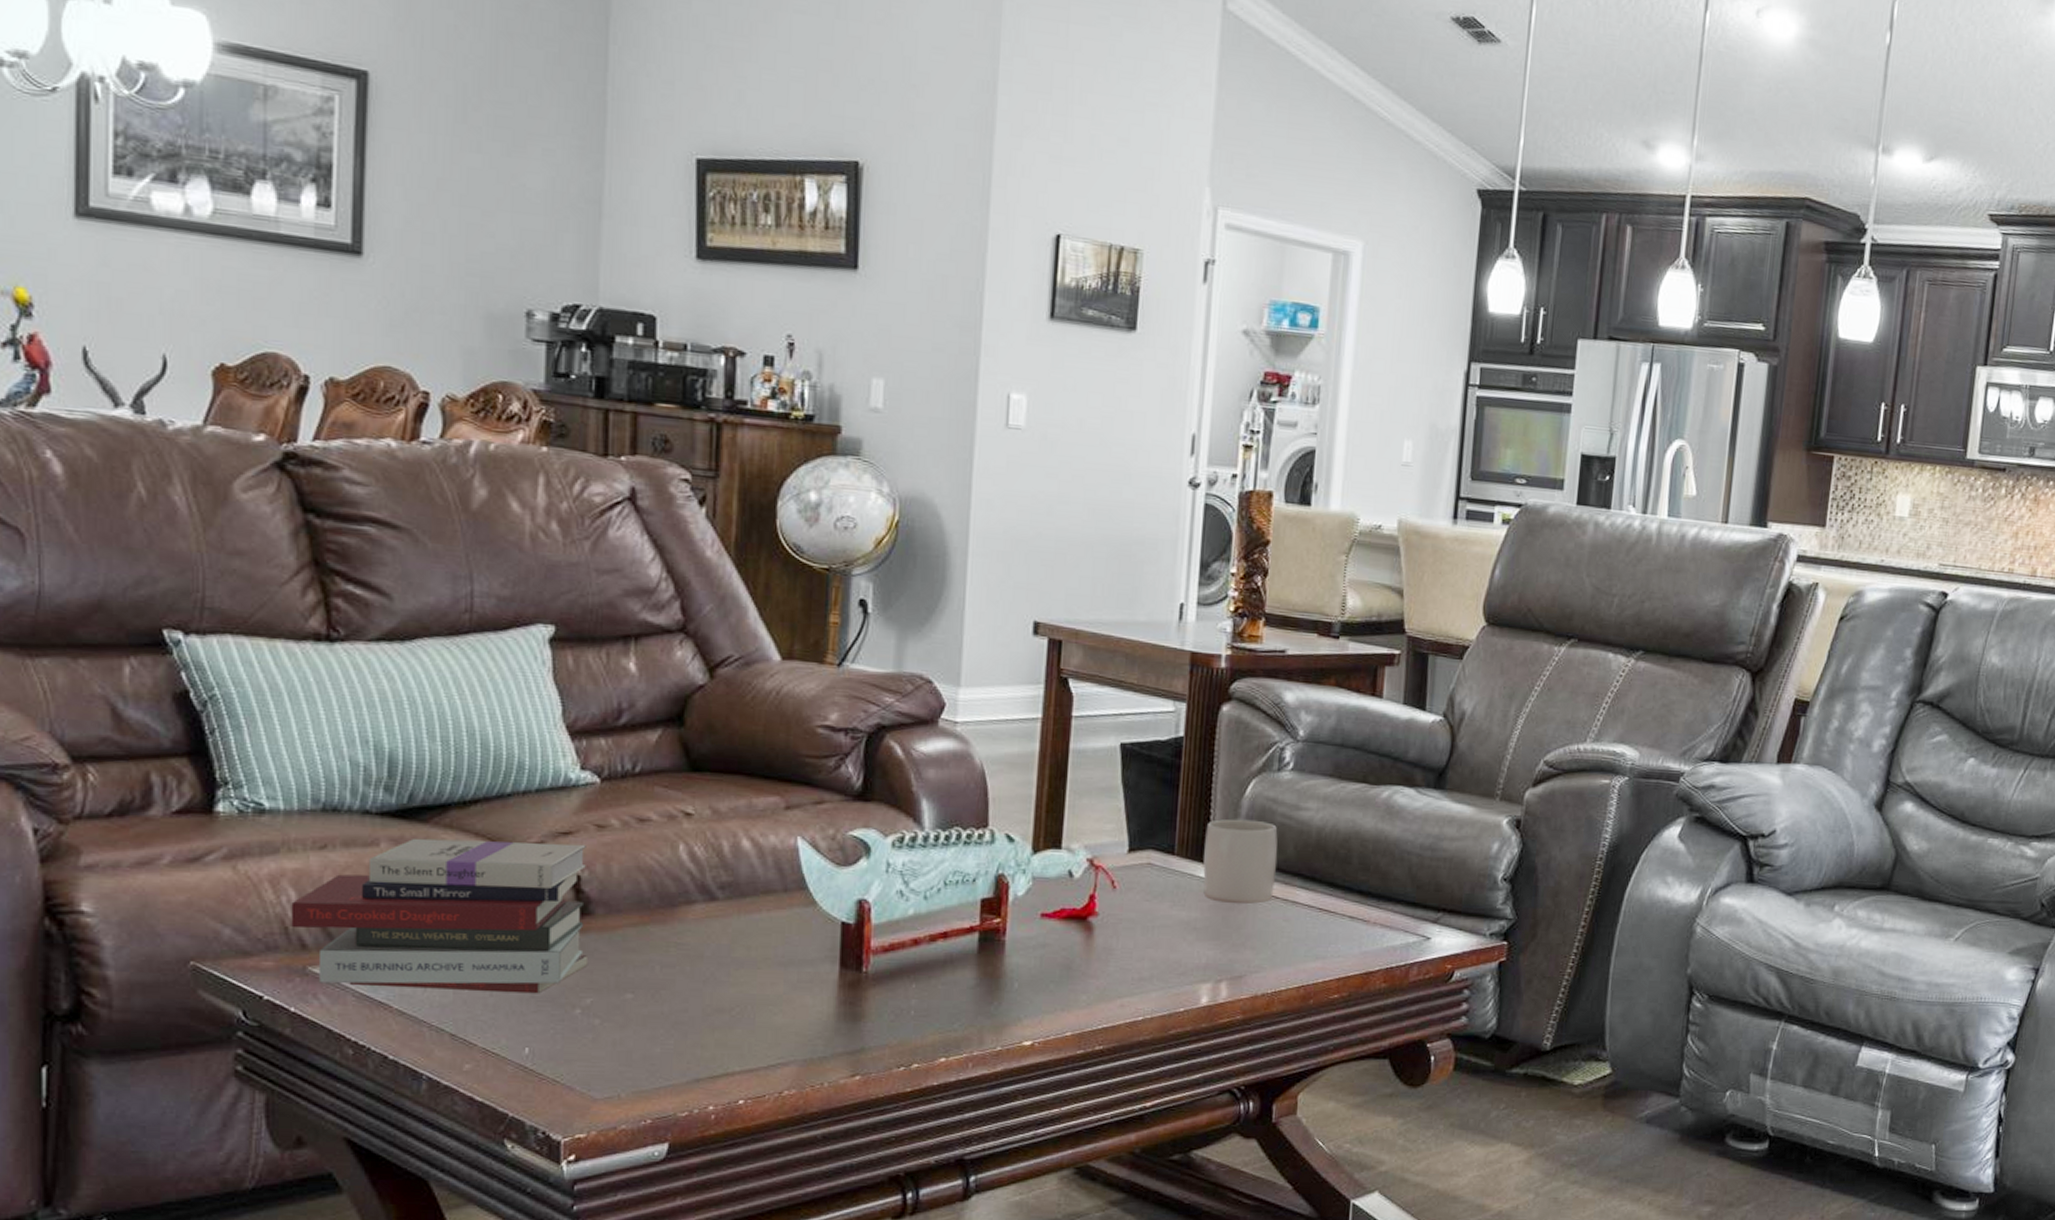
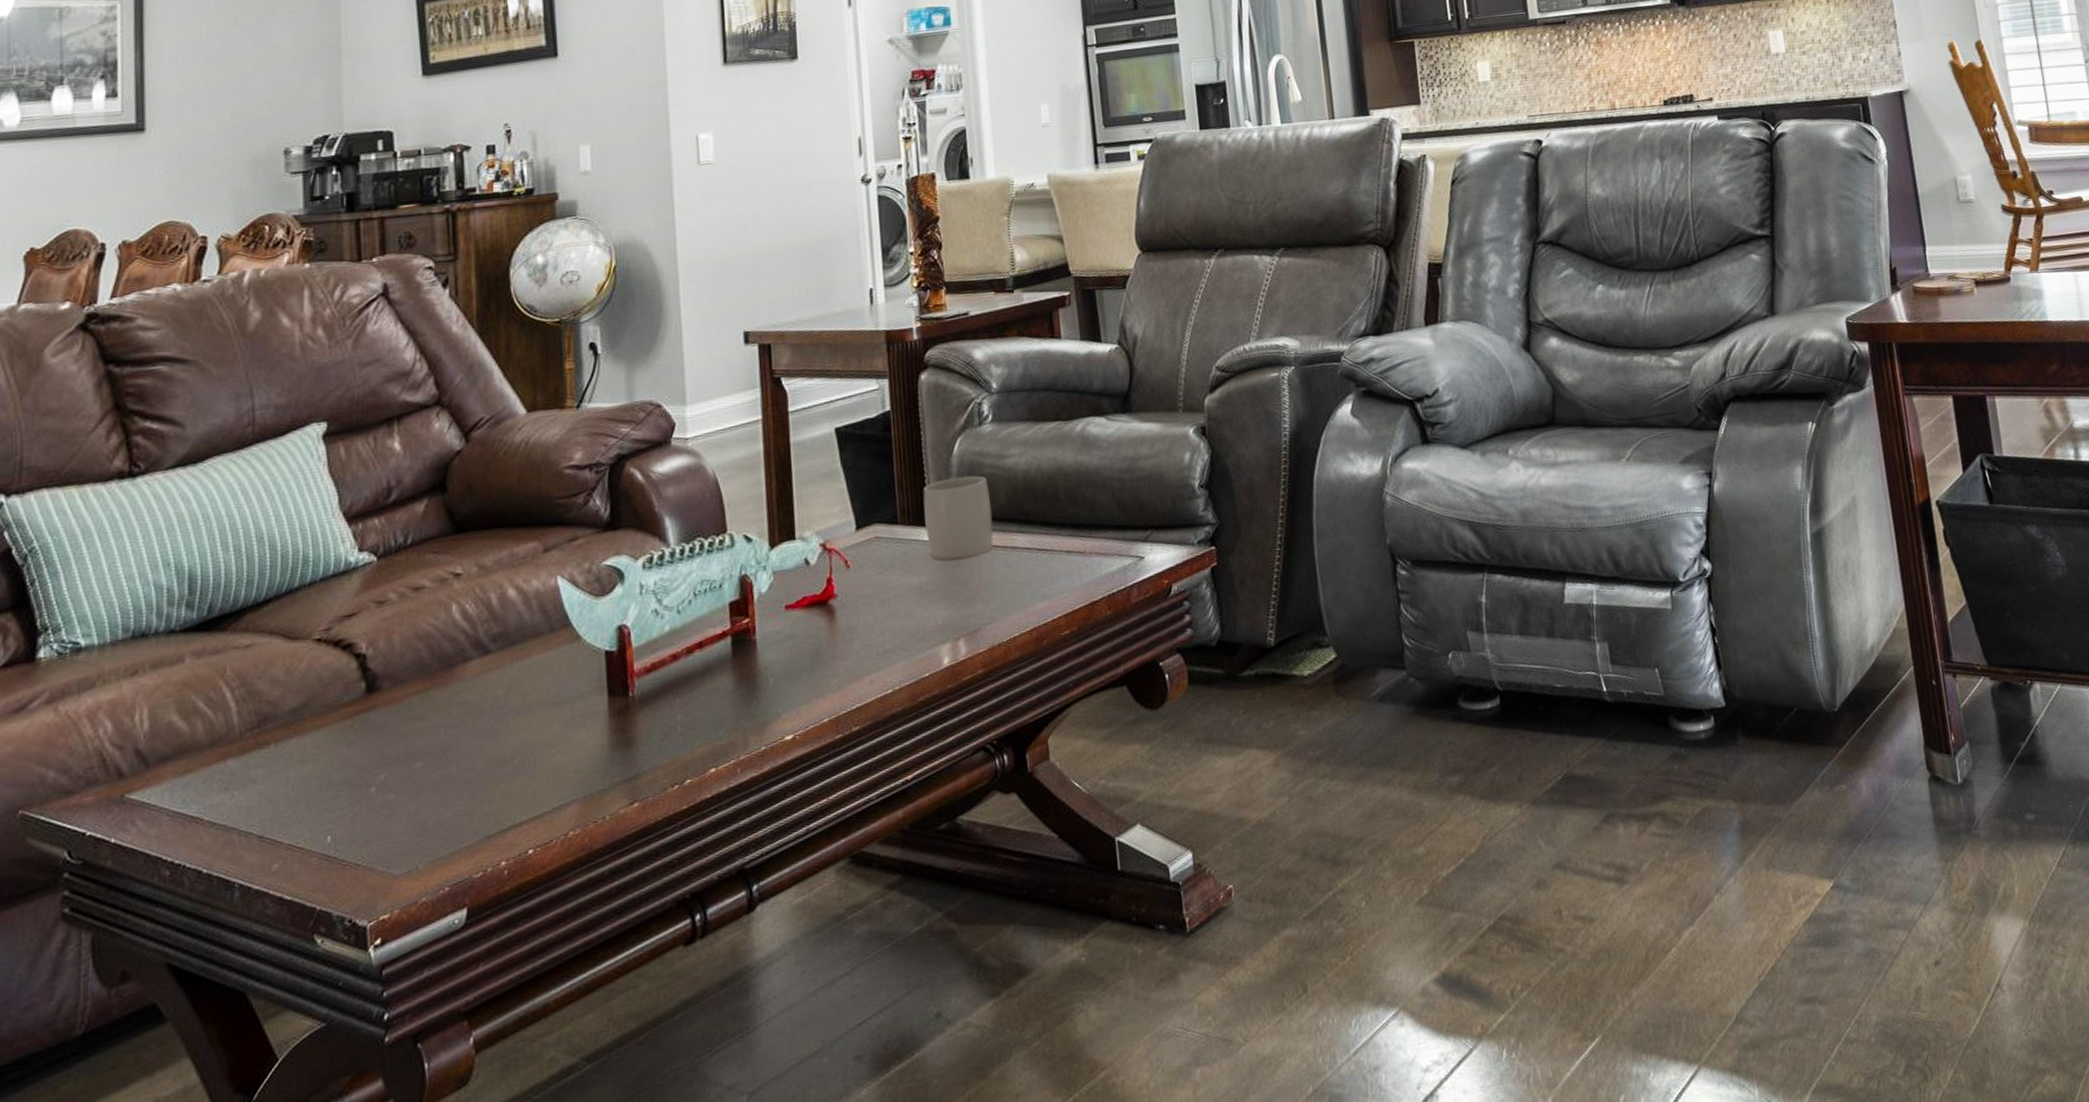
books: present [291,838,589,994] -> none [107,623,379,809]

